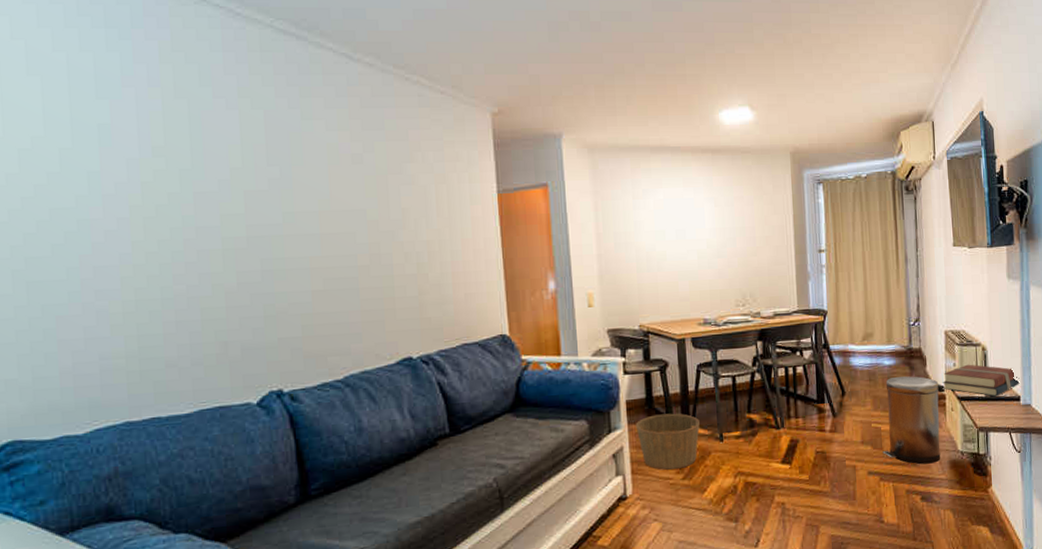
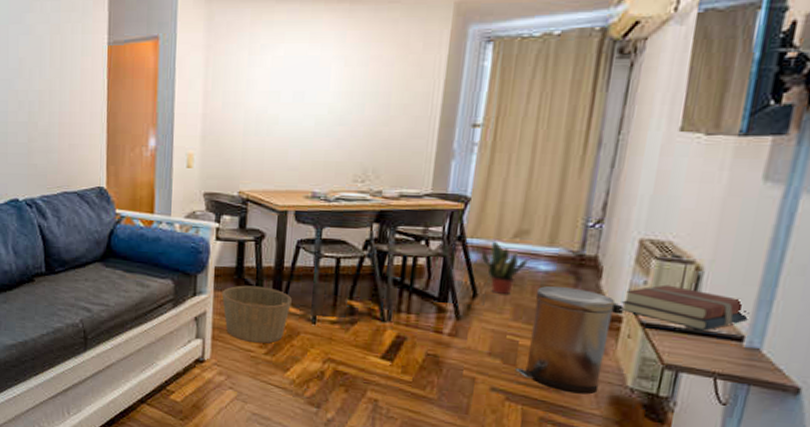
potted plant: none [843,344,876,390] -> present [482,239,529,295]

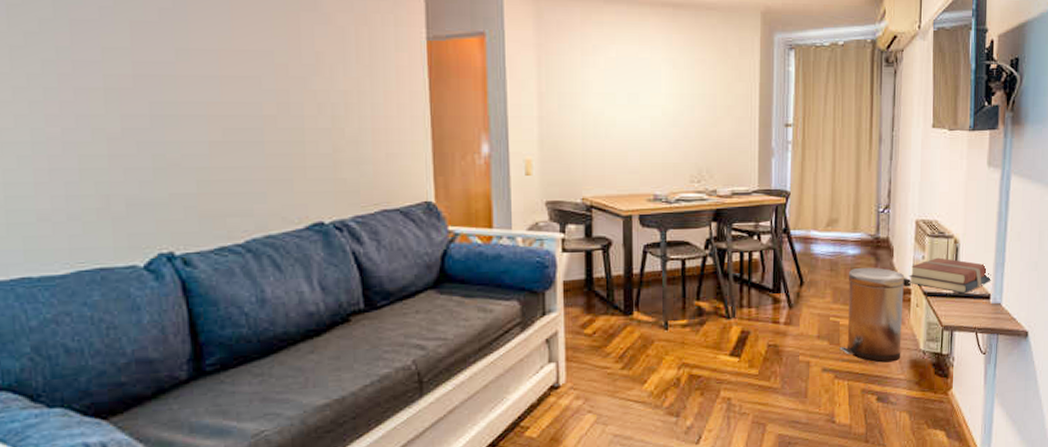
basket: present [221,285,292,344] -> none [572,297,643,358]
potted plant: present [482,239,529,295] -> none [804,230,840,281]

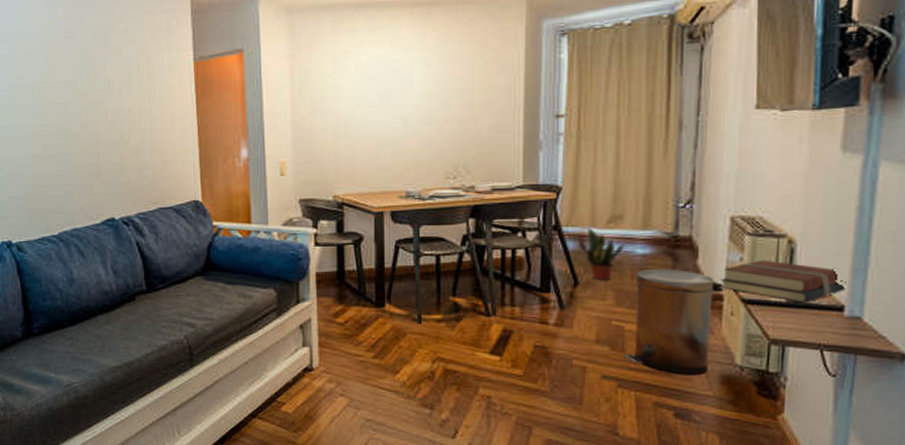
potted plant: none [804,230,840,281] -> present [579,227,625,281]

